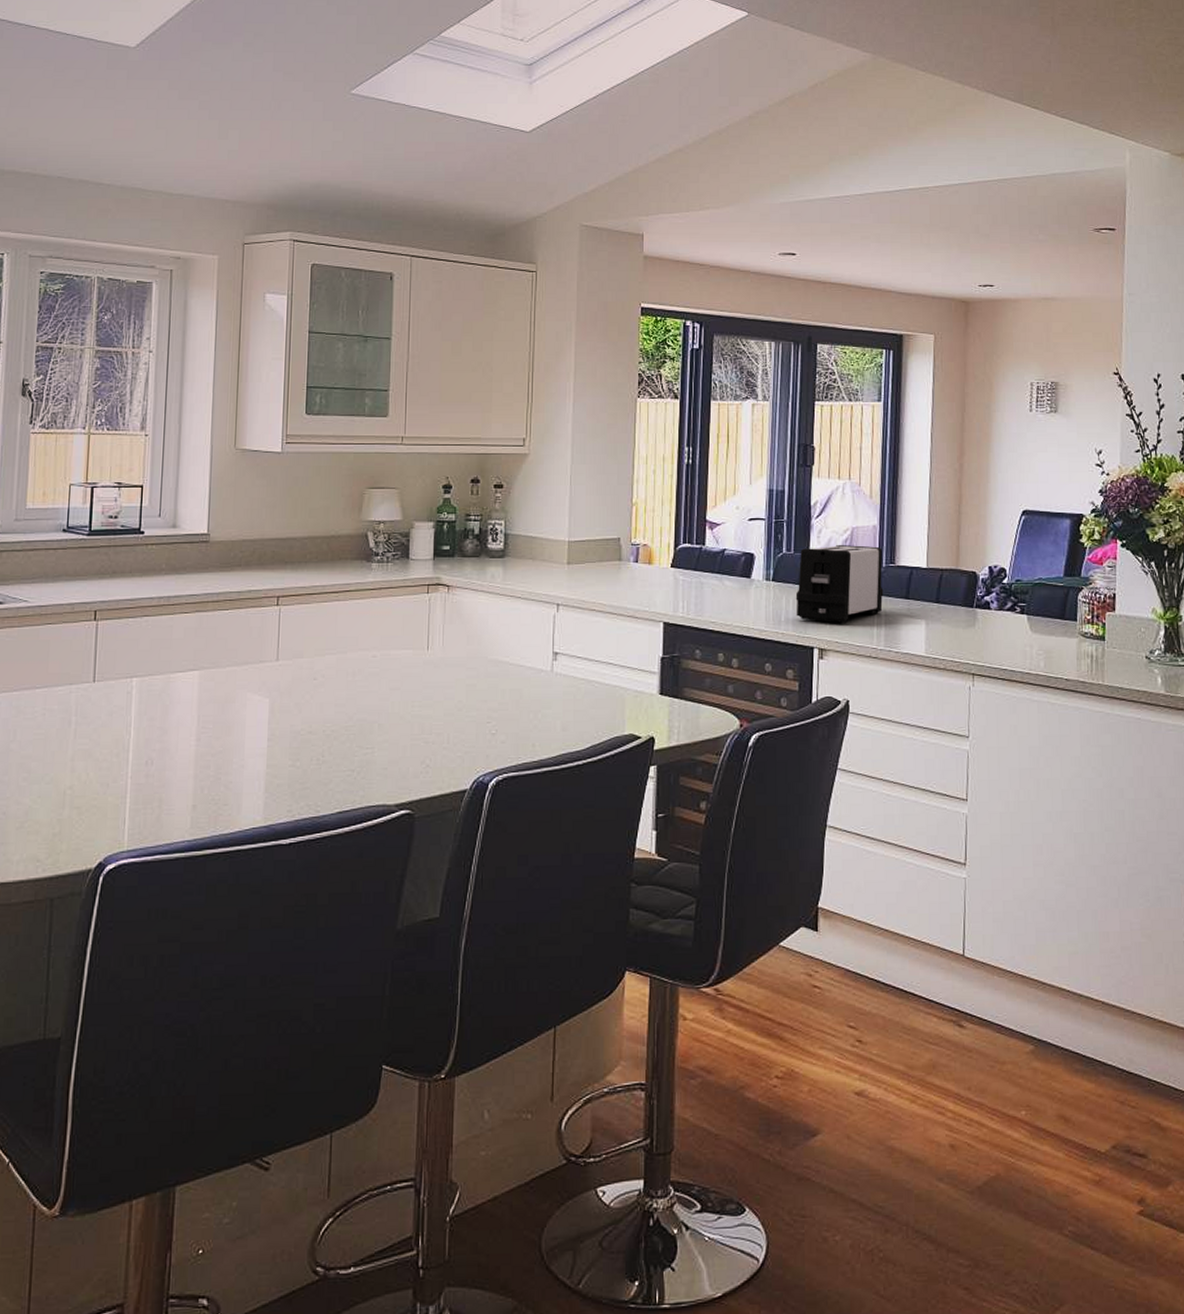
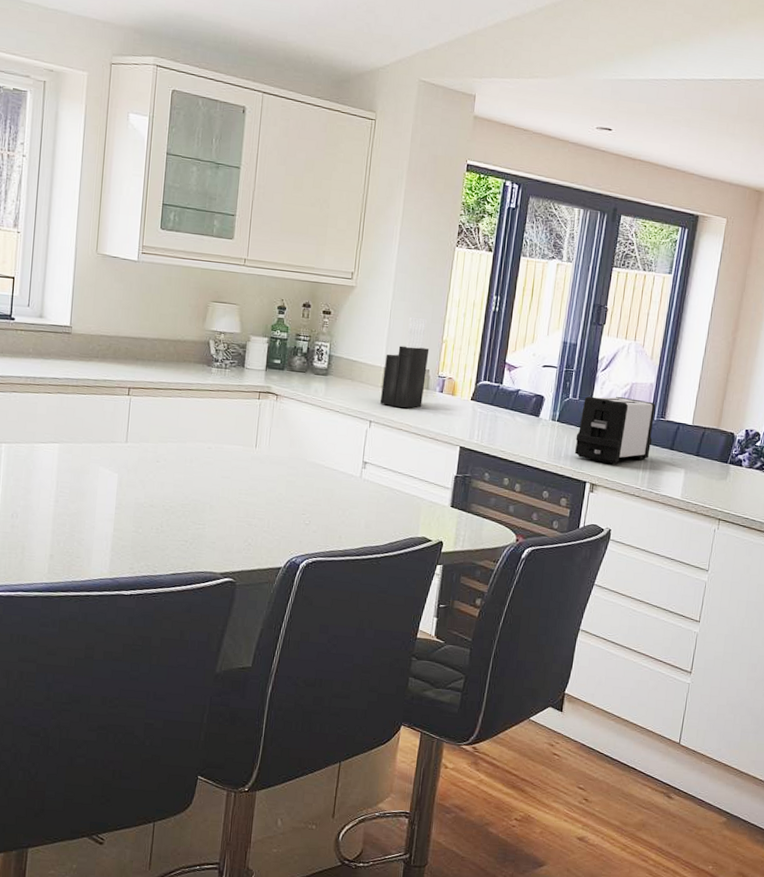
knife block: none [568,480,618,585] -> present [380,316,430,409]

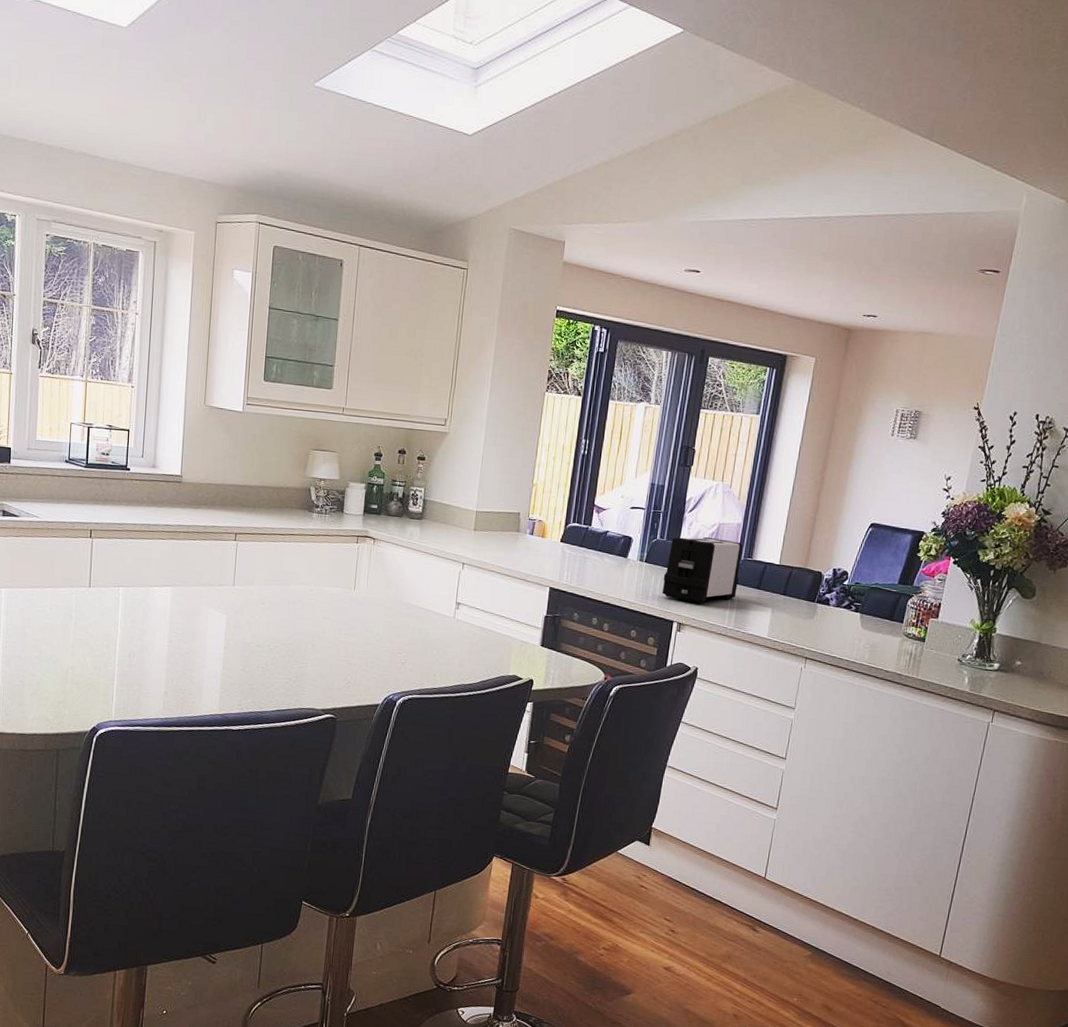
knife block: present [380,316,430,409] -> none [473,461,520,551]

